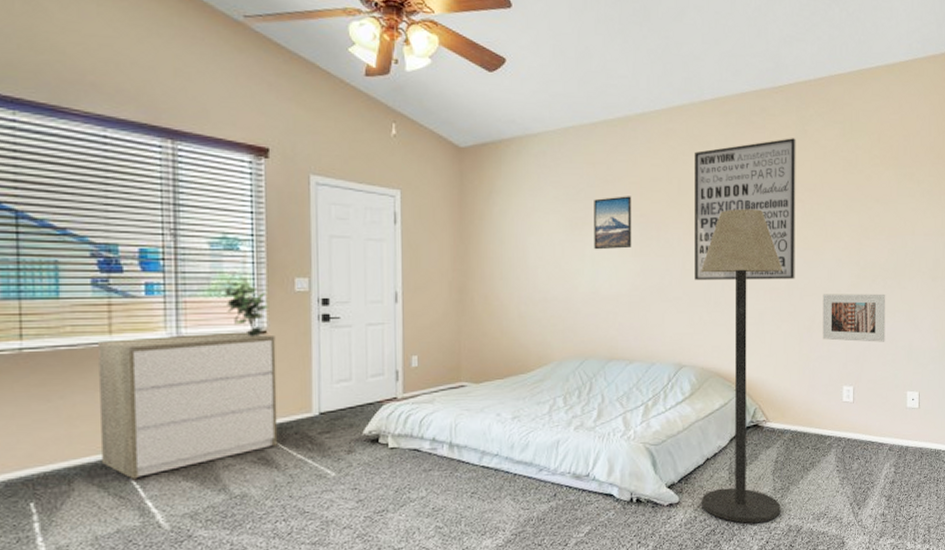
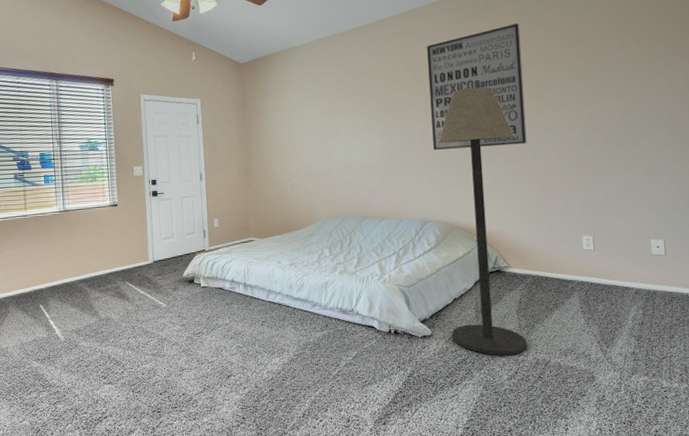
dresser: present [98,332,278,480] -> none [19,205,128,306]
potted plant: present [223,278,268,338] -> none [89,169,117,209]
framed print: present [594,196,632,250] -> none [344,86,378,132]
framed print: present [822,293,886,342] -> none [555,151,624,196]

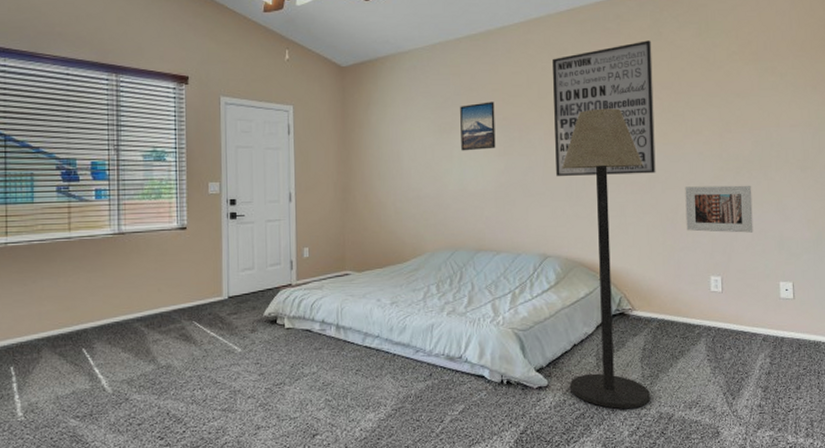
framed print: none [344,86,378,132] -> present [460,102,496,151]
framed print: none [555,151,624,196] -> present [685,185,753,233]

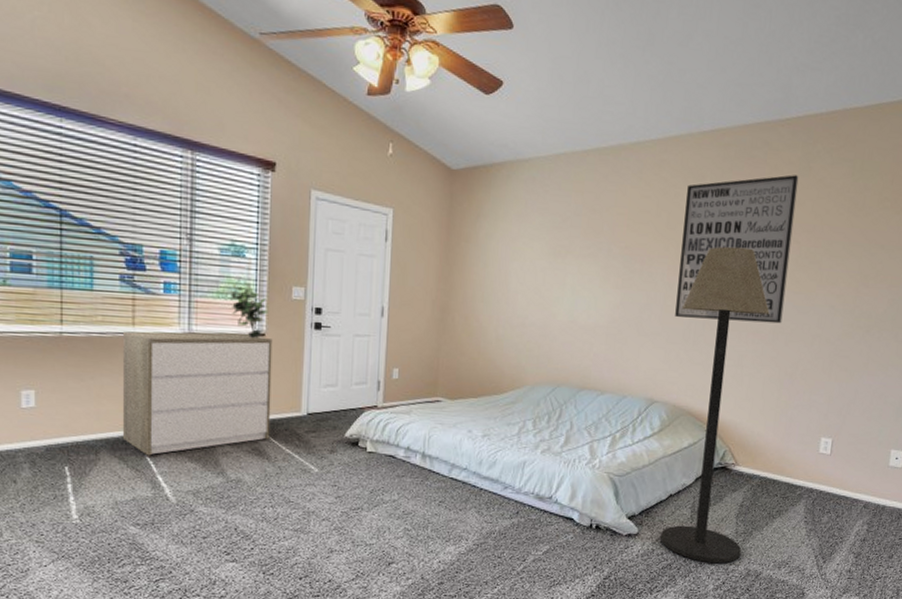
dresser: none [61,228,195,350] -> present [122,331,273,456]
potted plant: none [153,184,187,233] -> present [229,283,267,339]
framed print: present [460,102,496,151] -> none [575,226,618,280]
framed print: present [685,185,753,233] -> none [804,341,880,396]

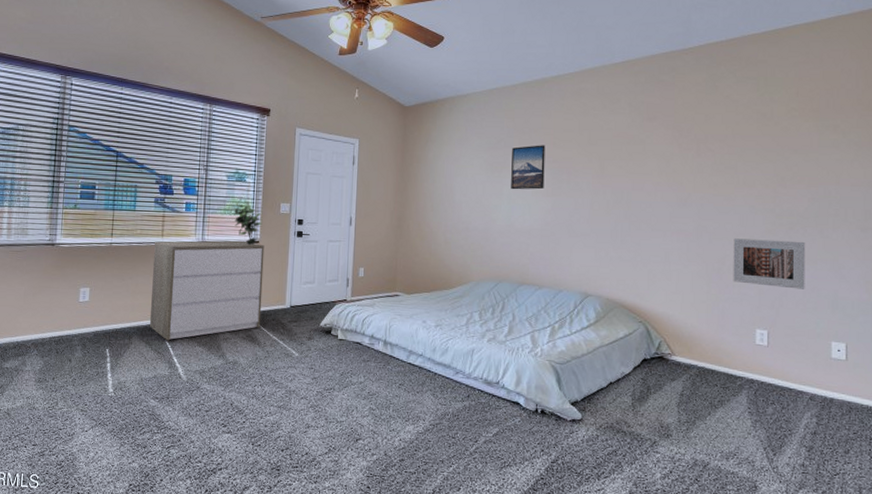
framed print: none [575,226,618,280] -> present [511,145,545,190]
floor lamp: present [660,246,770,564] -> none [604,157,691,452]
wall art: present [675,175,799,324] -> none [602,94,707,223]
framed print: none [804,341,880,396] -> present [733,238,806,289]

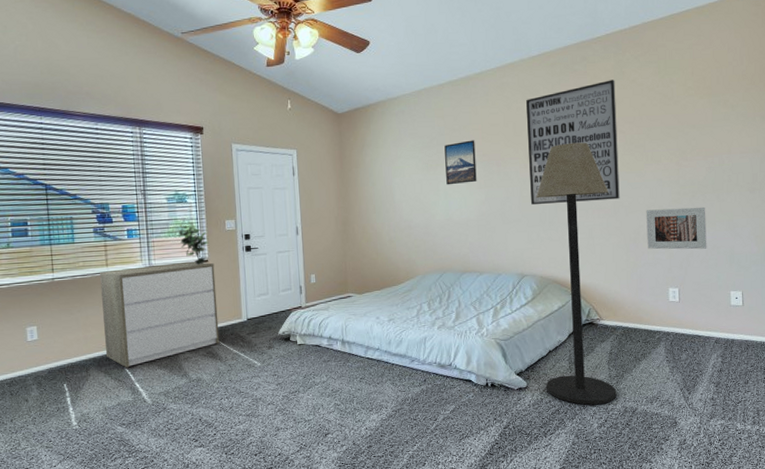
wall art: none [602,94,707,223] -> present [526,80,620,204]
floor lamp: none [604,157,691,452] -> present [535,142,616,405]

